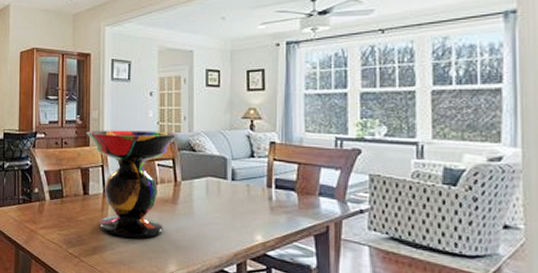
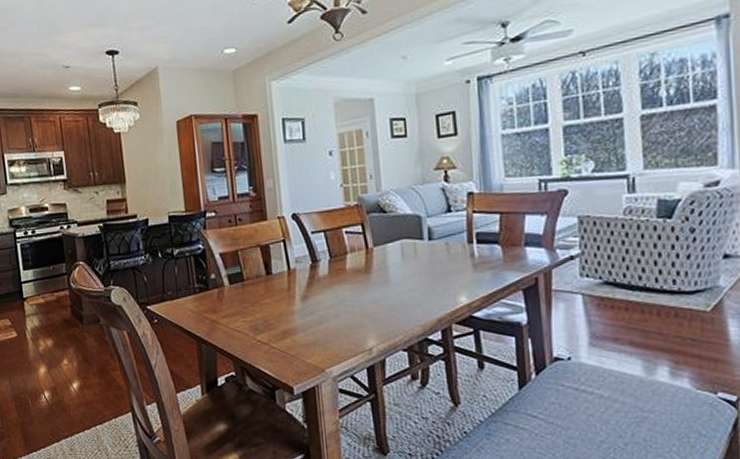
decorative bowl: present [86,130,178,240] -> none [261,194,366,317]

